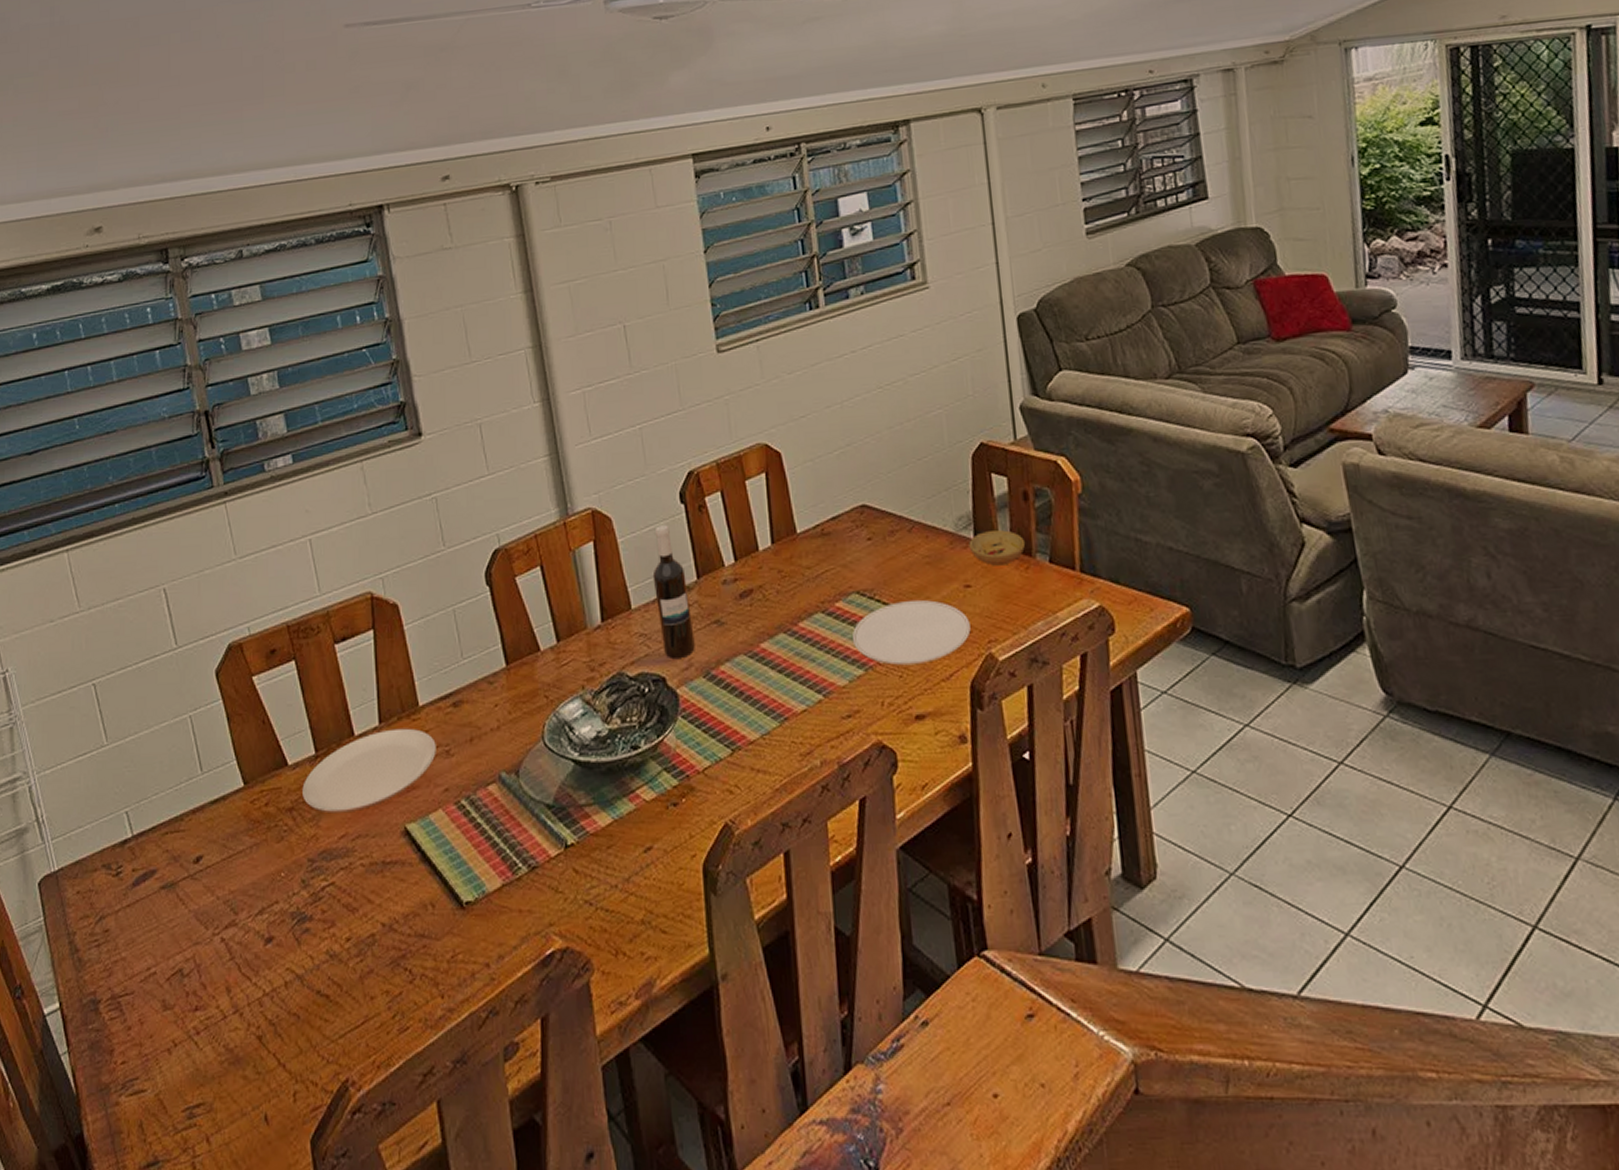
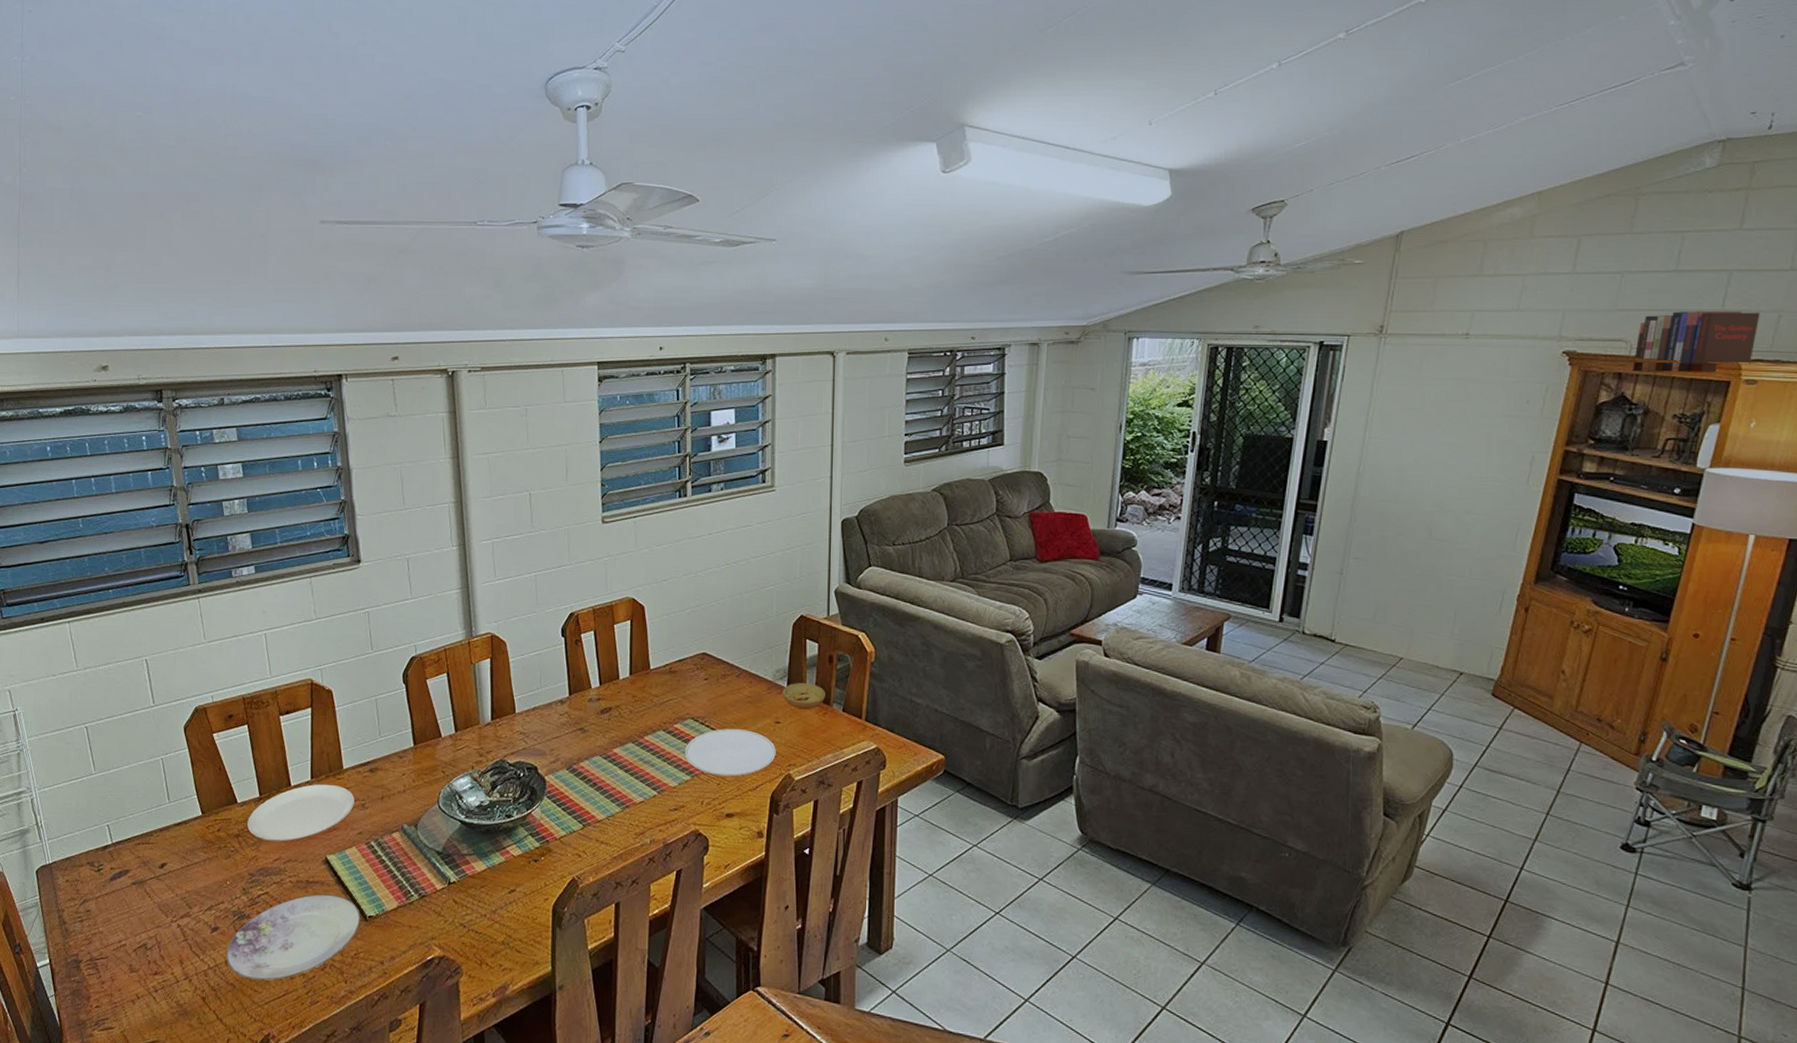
plate: none [286,877,456,1006] -> present [226,894,361,981]
wine bottle: present [652,525,695,658] -> none [534,652,563,753]

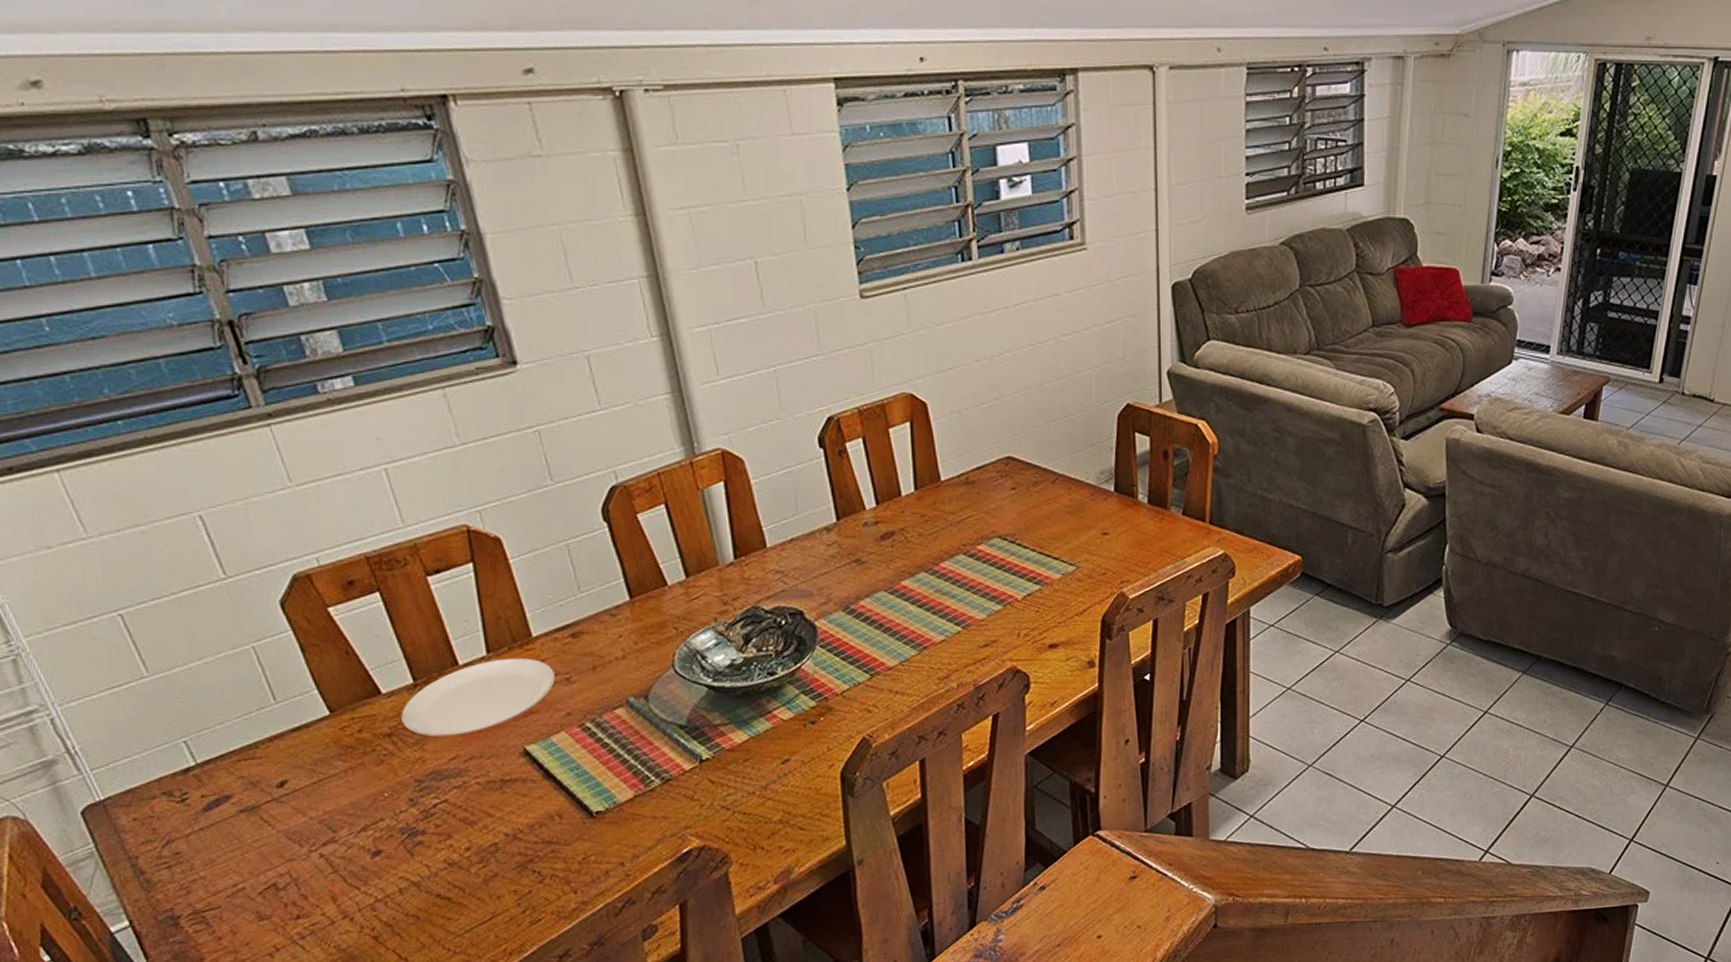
plate: present [226,894,361,981] -> none [398,792,585,907]
plate: present [685,729,776,777] -> none [993,545,1105,602]
bowl: present [782,683,826,710] -> none [1109,485,1162,517]

